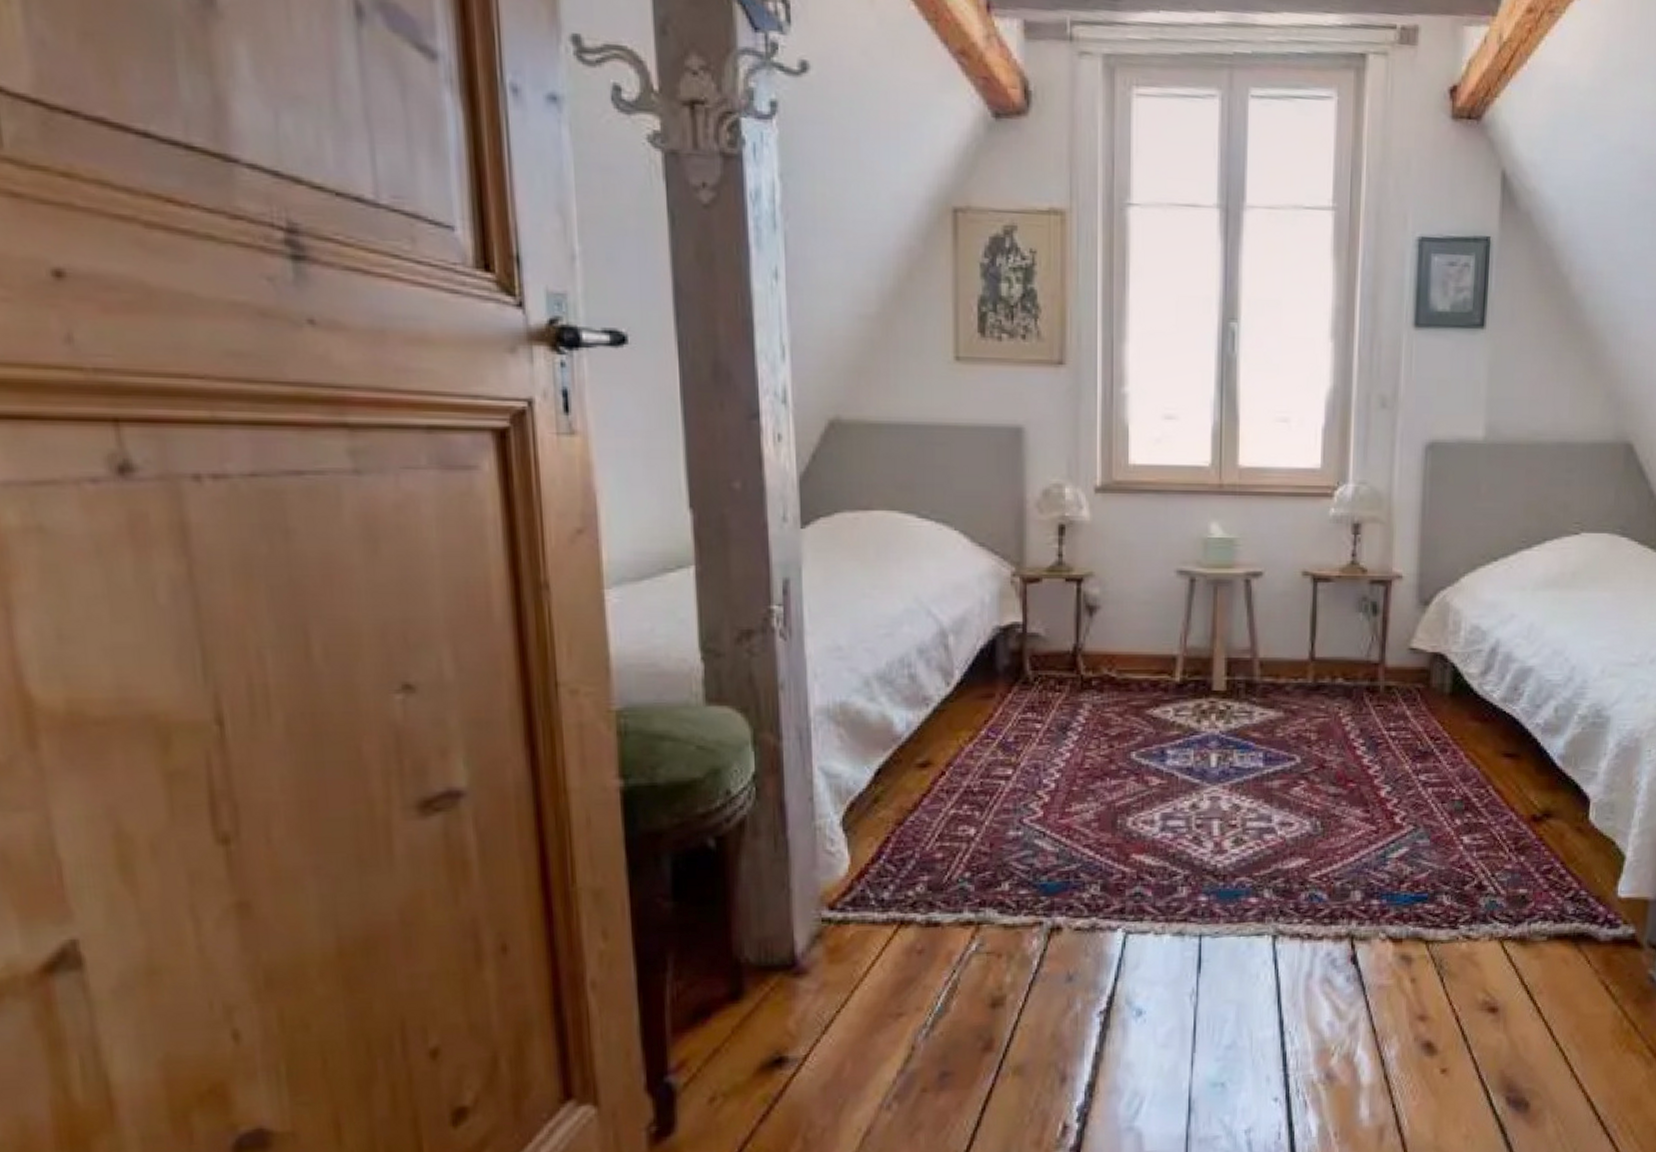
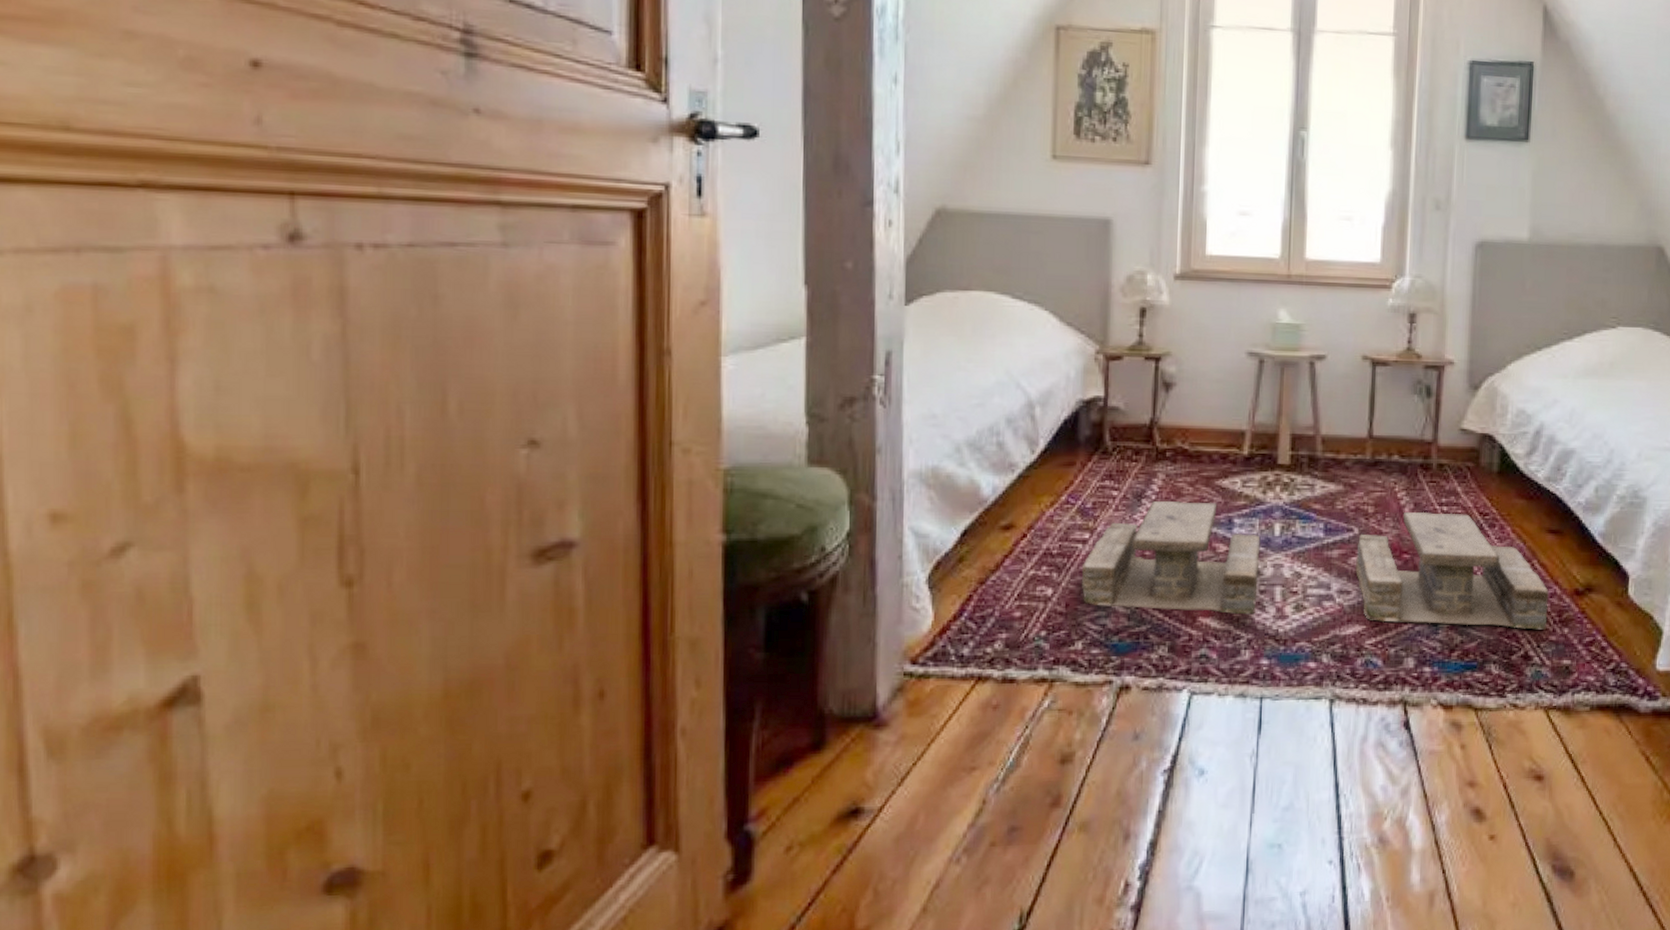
picnic table: none [1005,732,1504,859] -> present [1081,500,1549,630]

